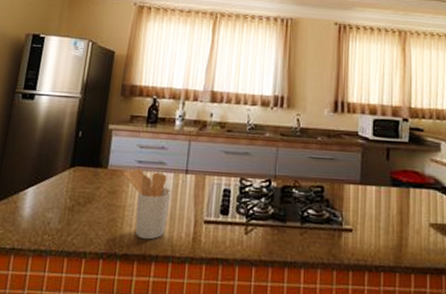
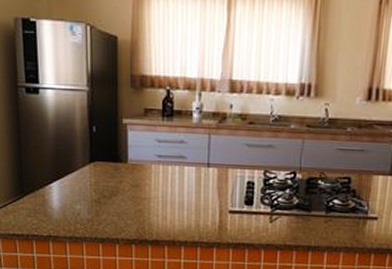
utensil holder: present [123,168,171,240] -> none [144,162,194,228]

